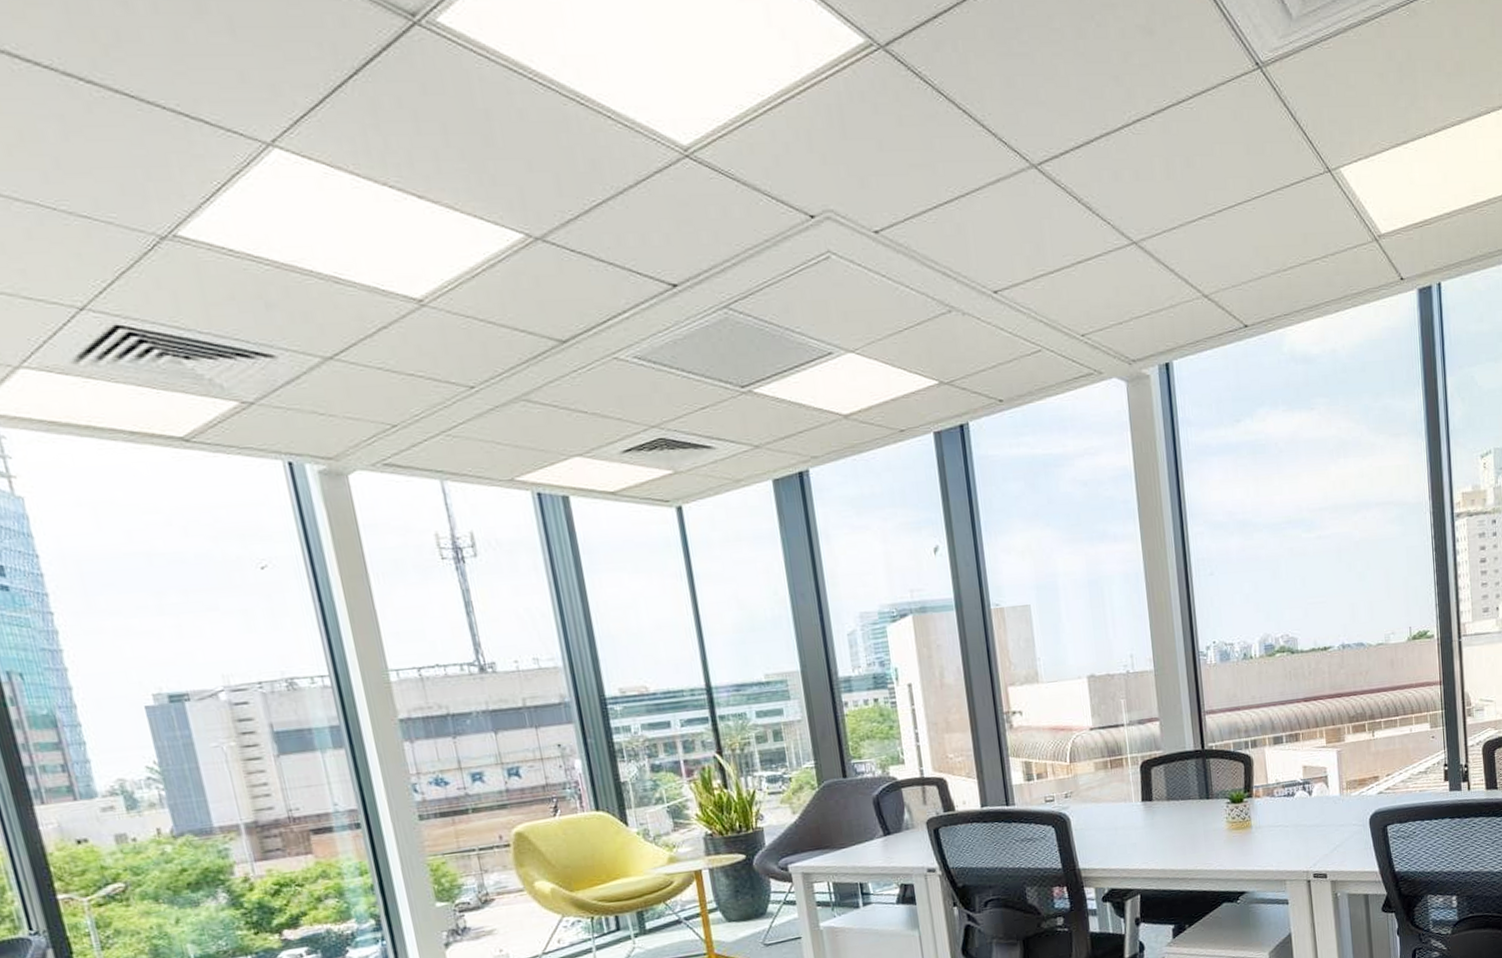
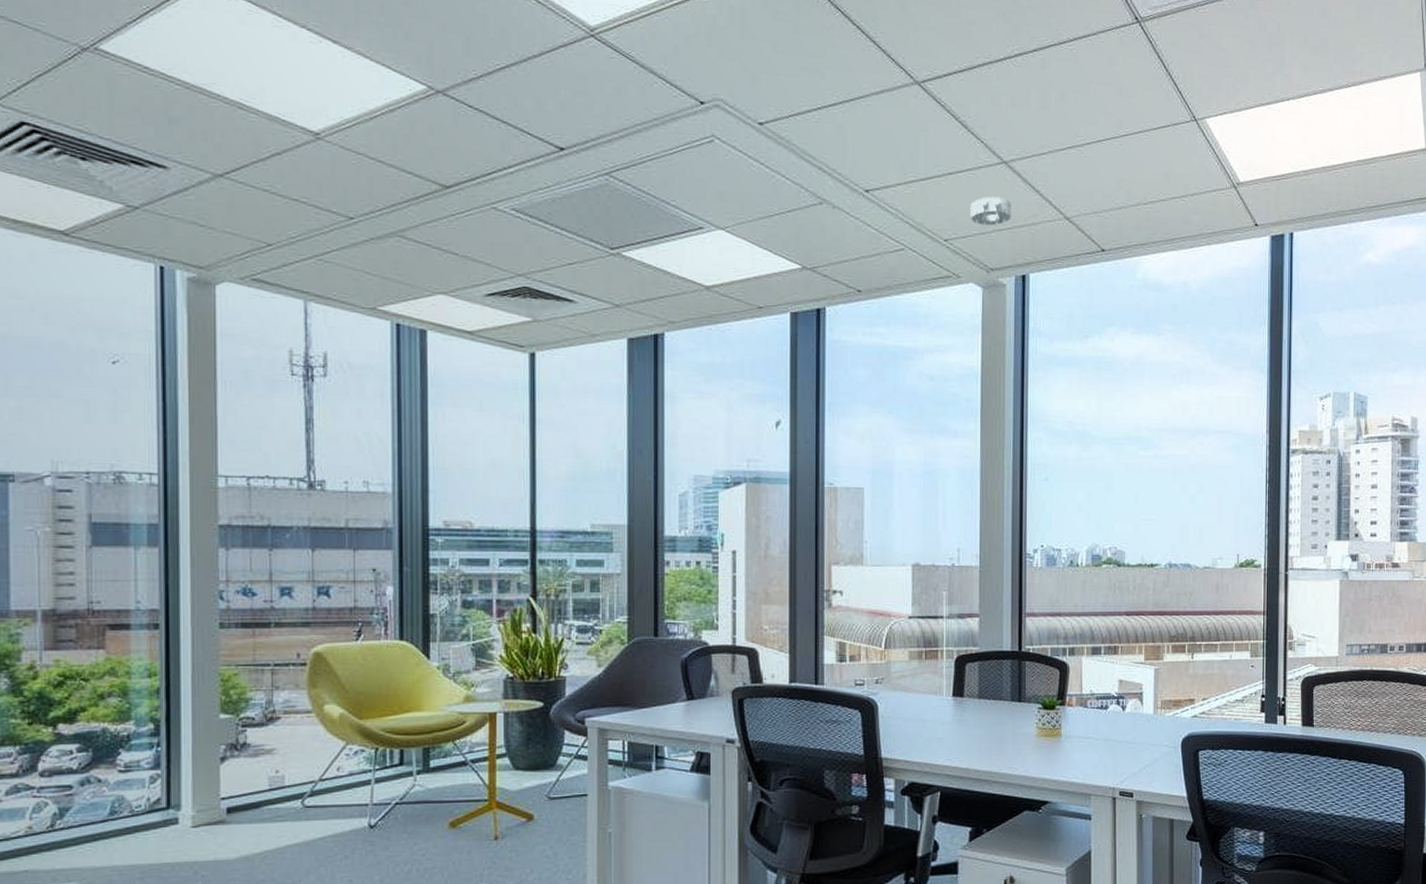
smoke detector: none [1104,281,1148,315] -> present [970,196,1011,226]

